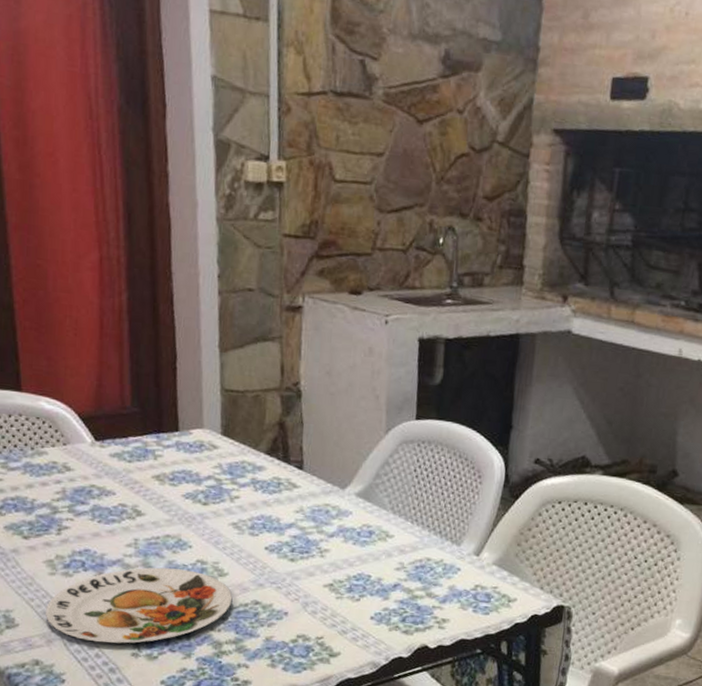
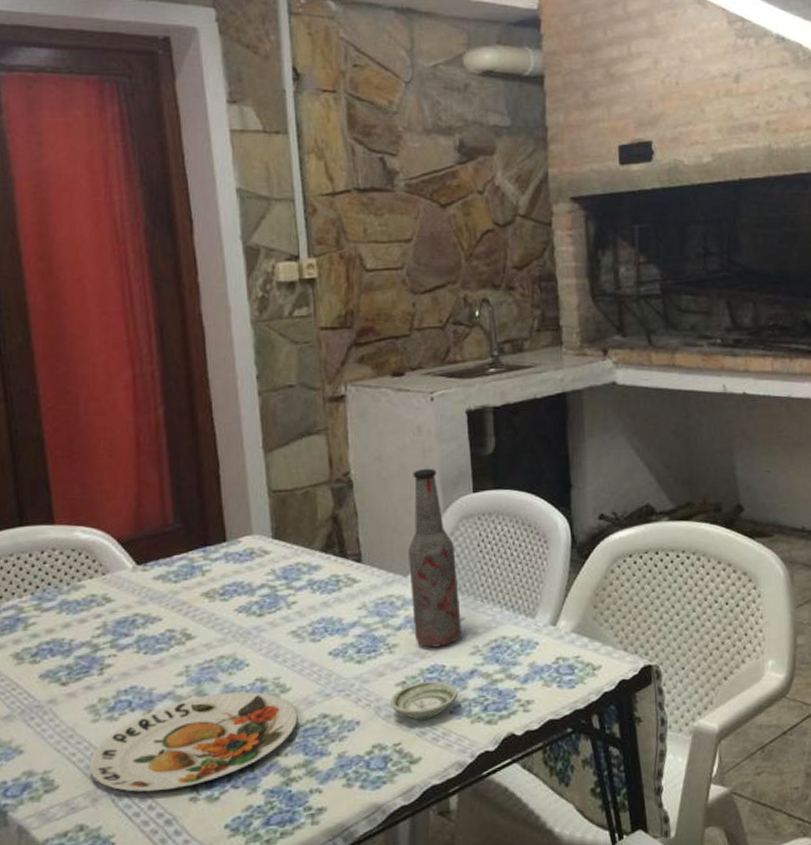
saucer: none [316,587,381,621] -> present [389,680,459,720]
bottle: none [345,389,392,559] -> present [409,468,461,648]

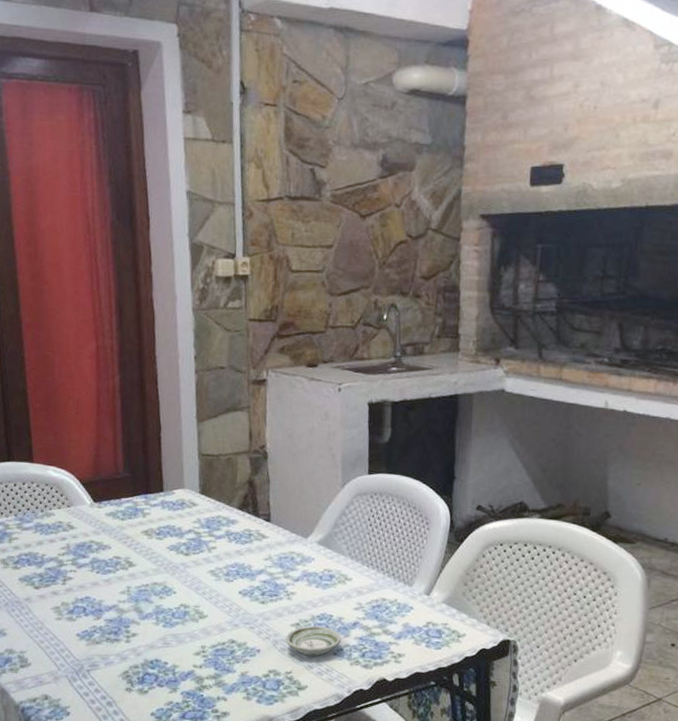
plate: present [90,691,298,792] -> none [53,611,212,680]
bottle: present [409,468,461,648] -> none [309,449,349,600]

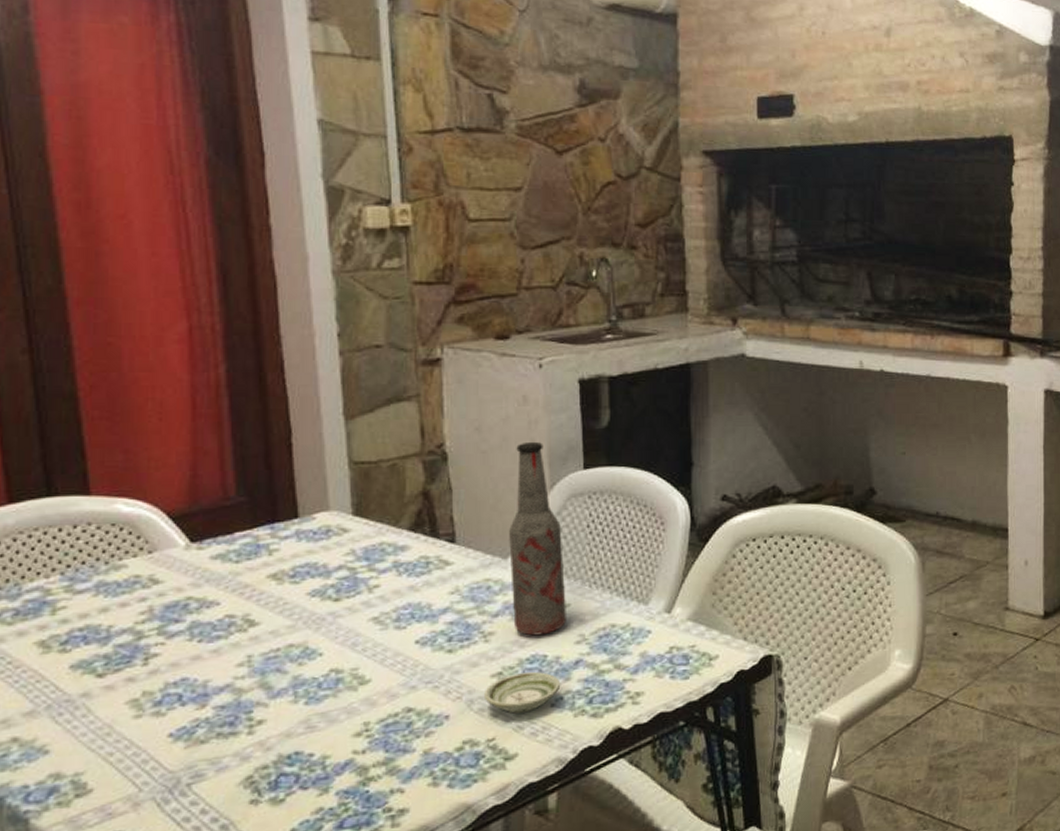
bottle: none [309,449,349,600] -> present [509,441,566,636]

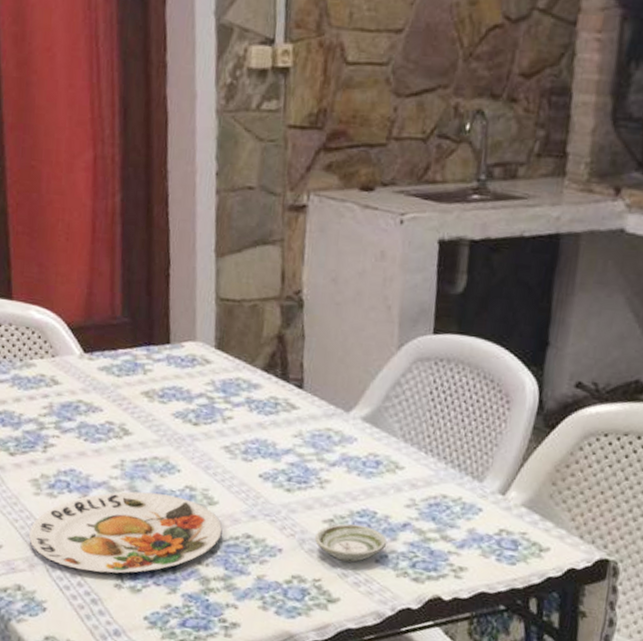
plate: none [130,683,378,795] -> present [29,491,222,574]
bottle: present [509,441,566,636] -> none [348,298,404,493]

